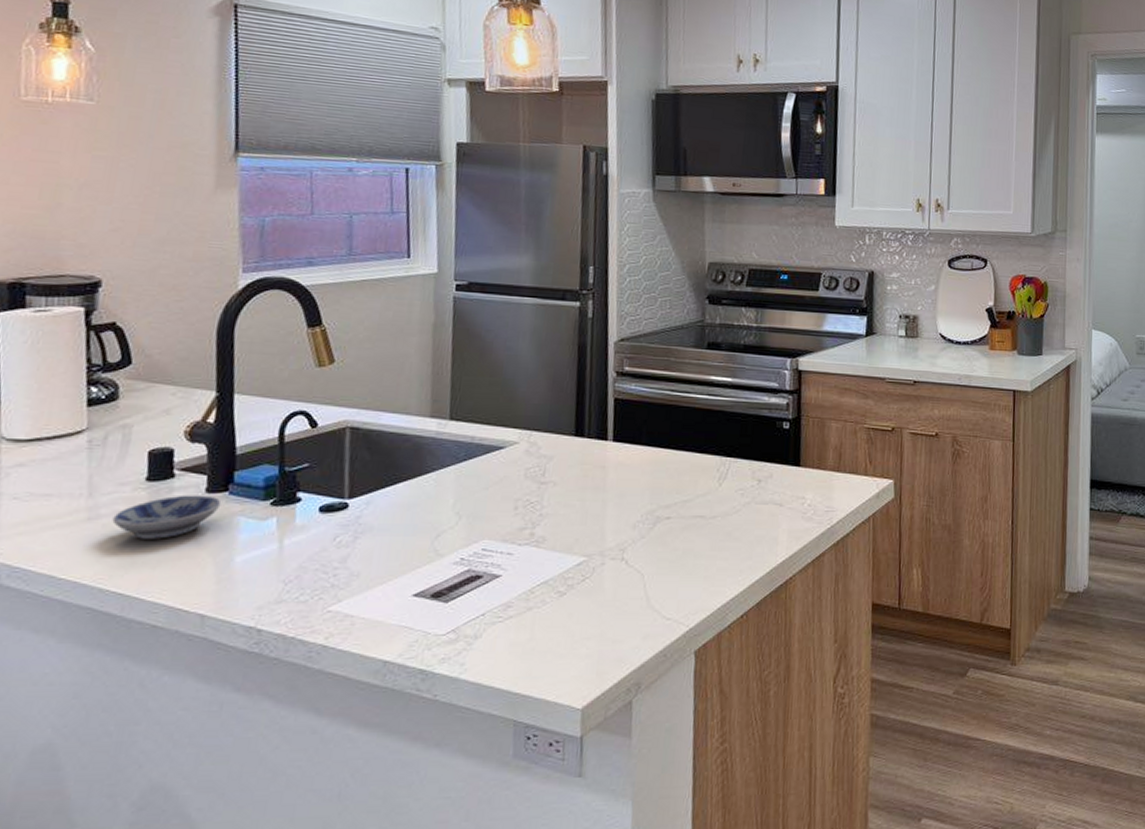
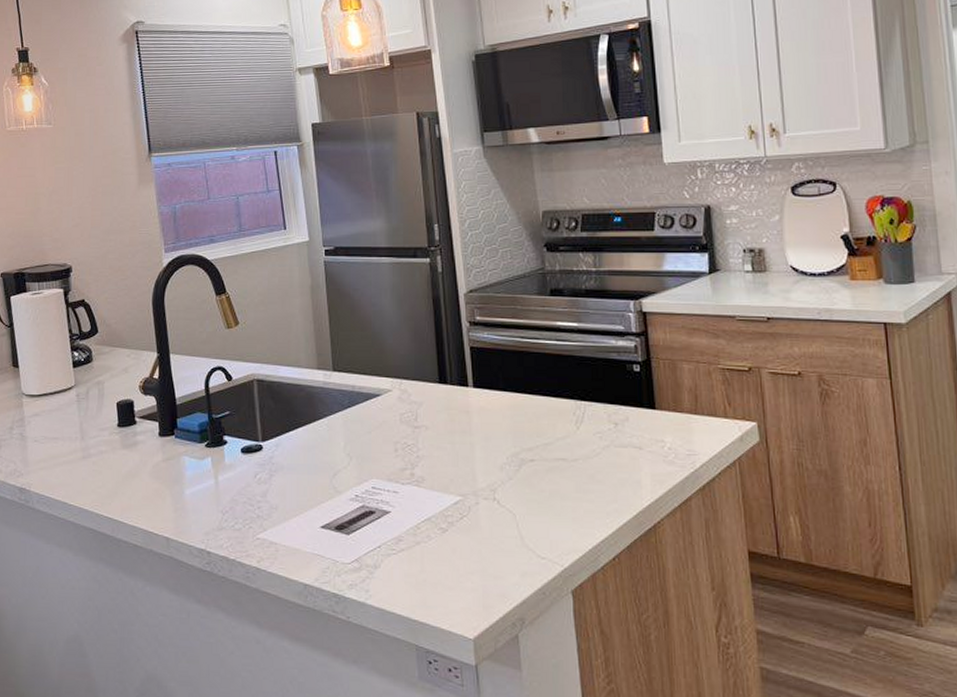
bowl: present [112,495,222,539] -> none [99,438,171,475]

